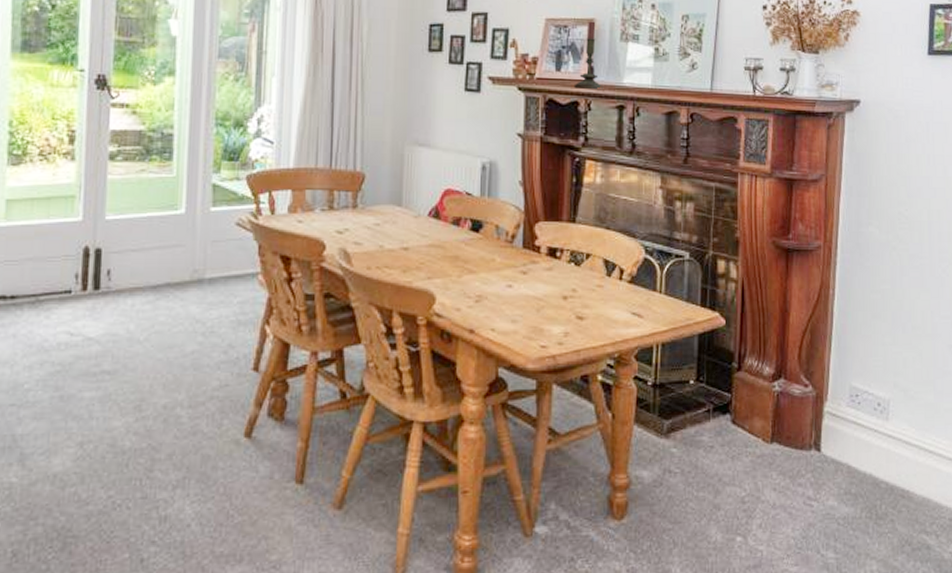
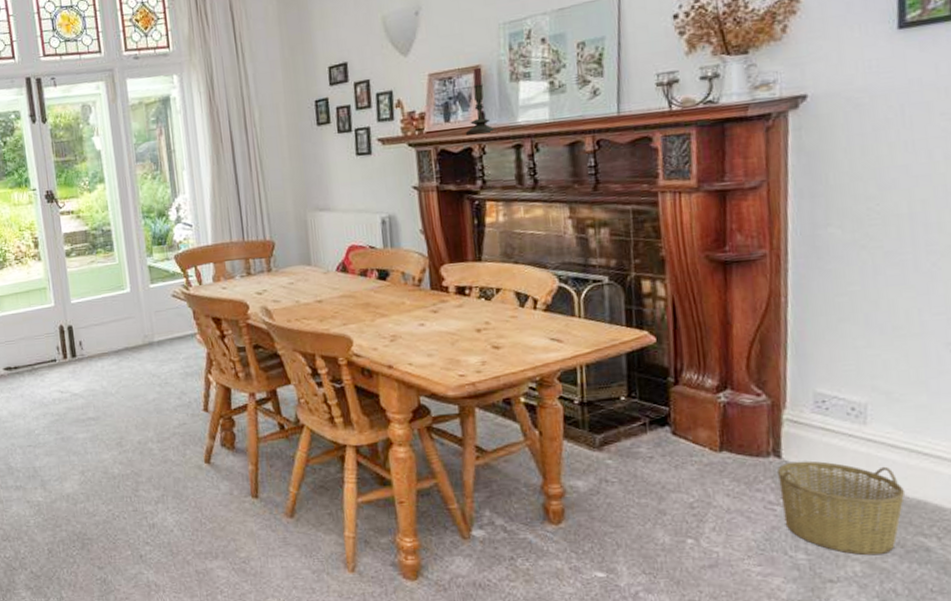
basket: none [816,455,914,554] -> present [776,460,906,556]

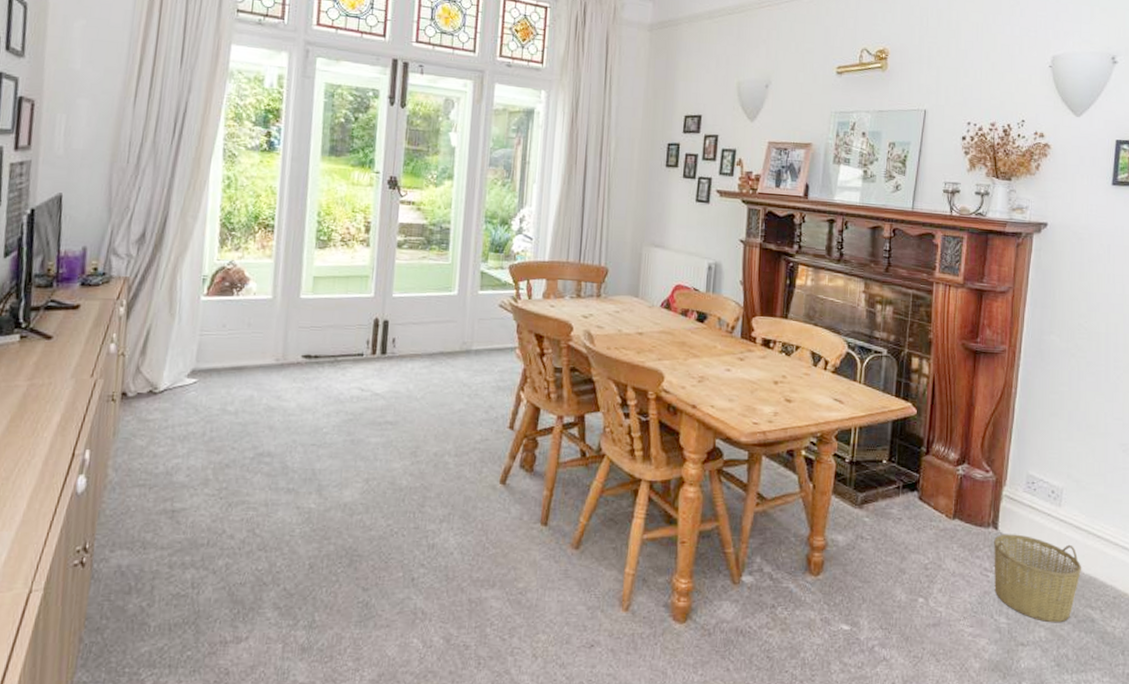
candle: present [465,66,496,136] -> none [790,144,816,206]

